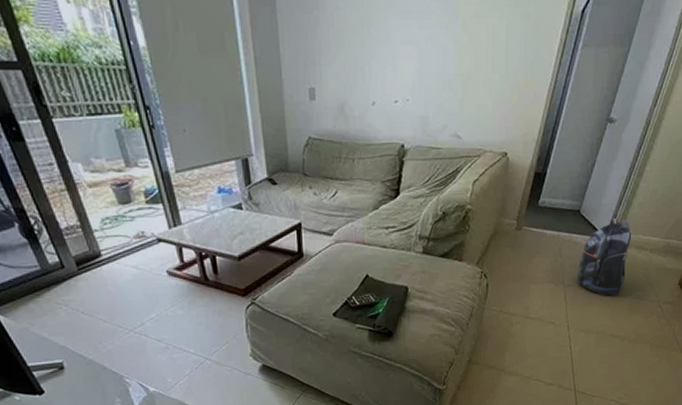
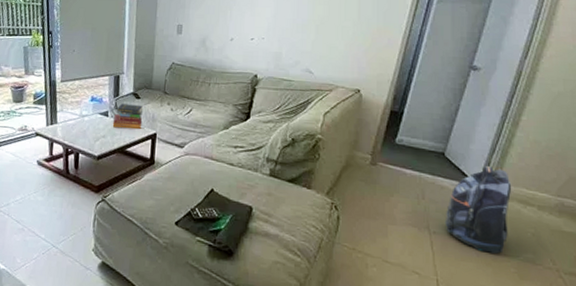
books: none [249,192,284,222] -> present [112,103,143,129]

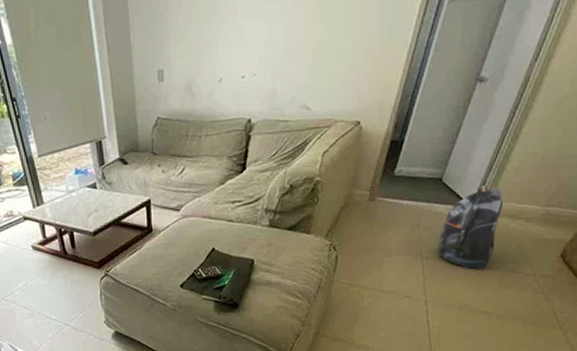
books: present [112,103,143,129] -> none [102,171,135,200]

